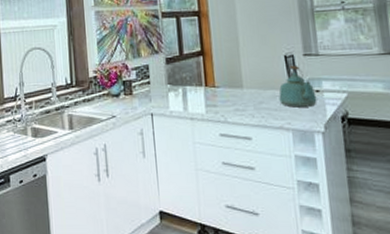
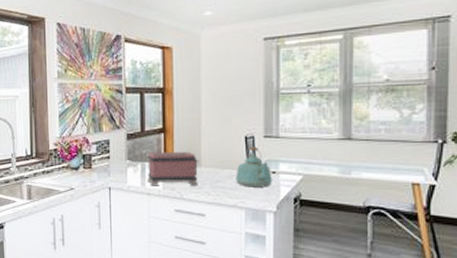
toaster: none [188,73,242,111] -> present [147,151,199,186]

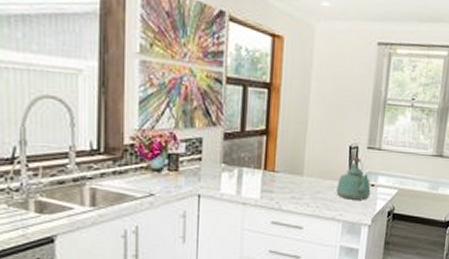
toaster: present [147,151,199,186] -> none [243,156,302,197]

